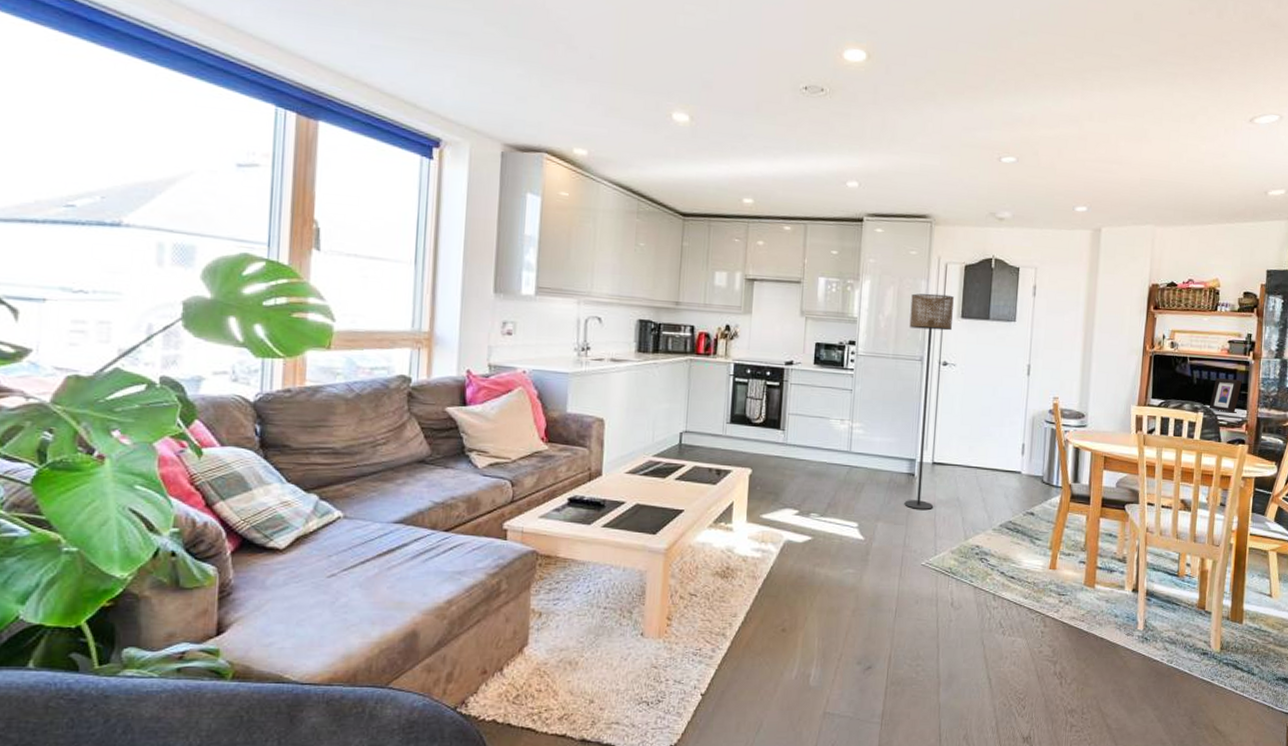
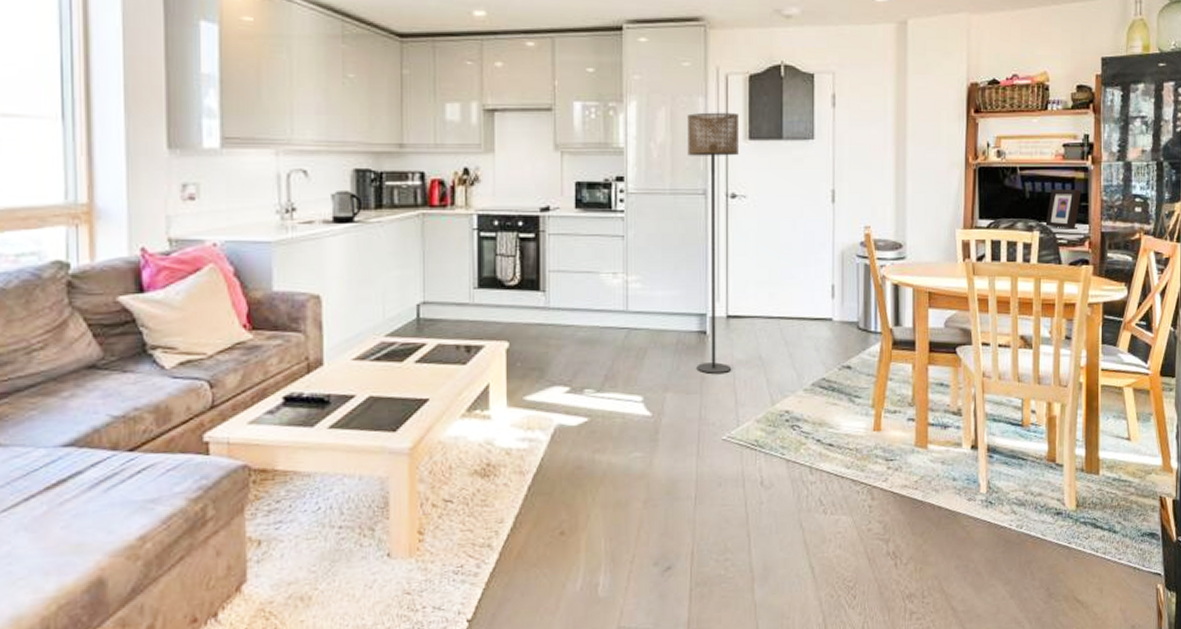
kettle: none [617,336,644,363] -> present [331,191,363,223]

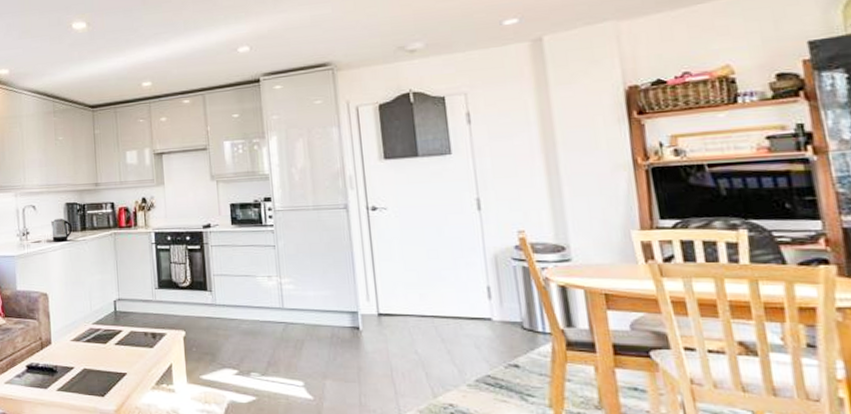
floor lamp: present [687,112,738,375] -> none [323,137,387,366]
picture frame: present [1045,188,1082,229] -> none [754,183,804,226]

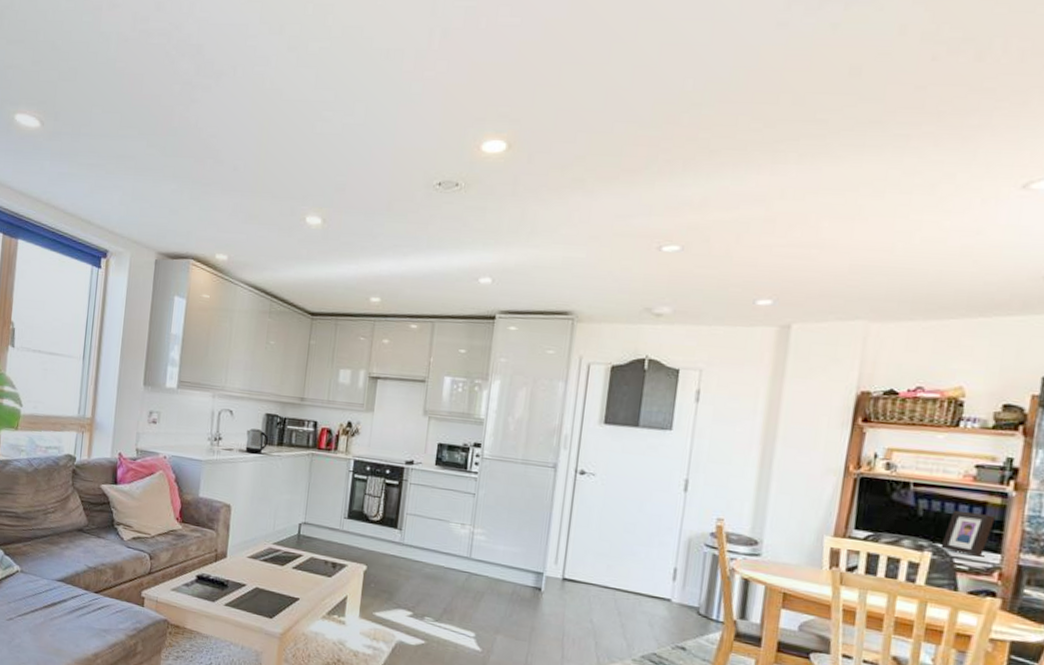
picture frame: none [754,183,804,226] -> present [940,510,996,557]

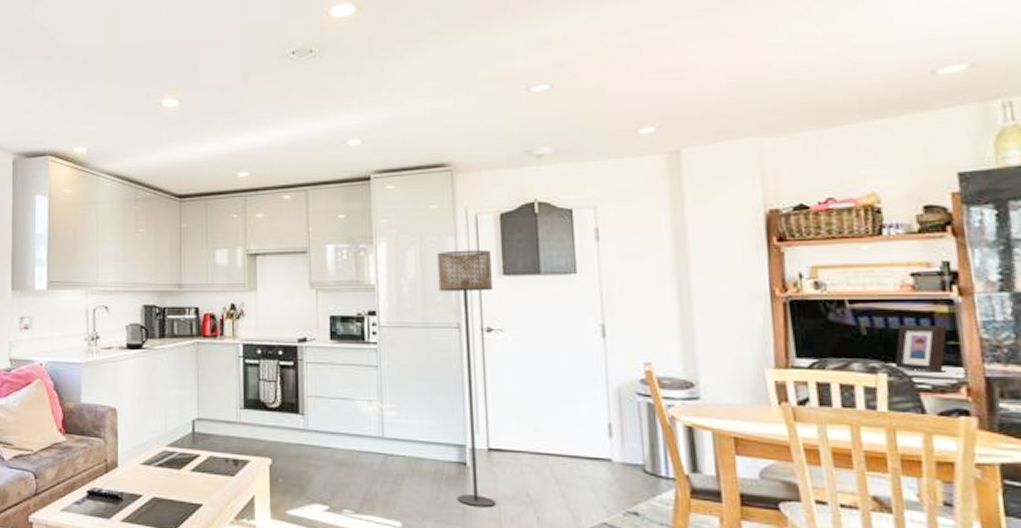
floor lamp: none [528,395,596,629] -> present [437,249,495,508]

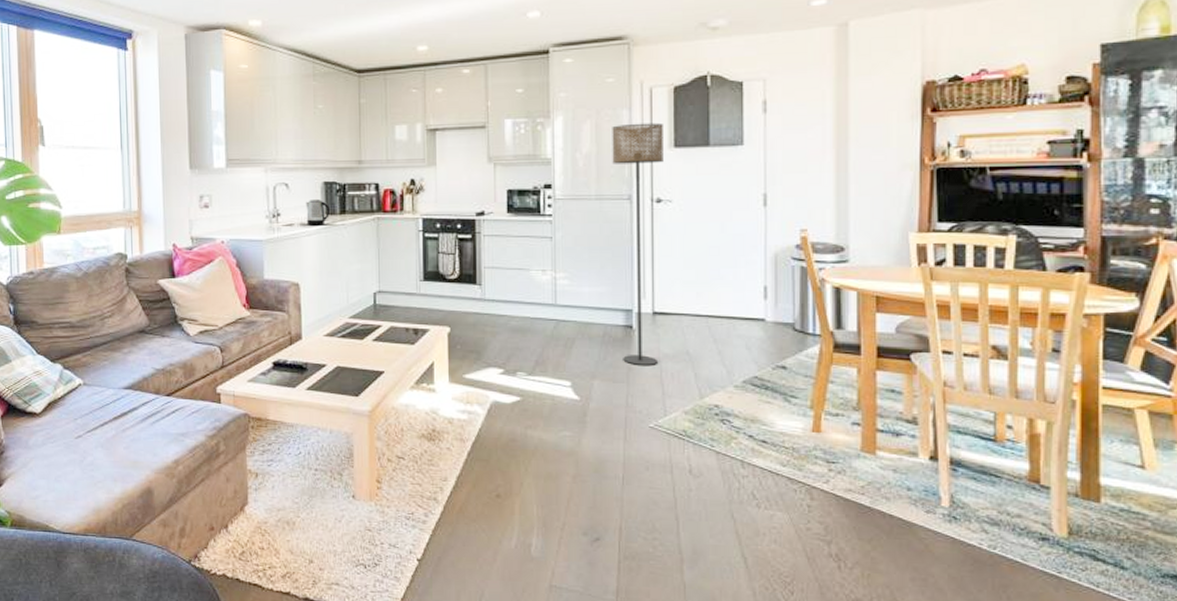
picture frame: present [894,324,947,372] -> none [1024,189,1074,233]

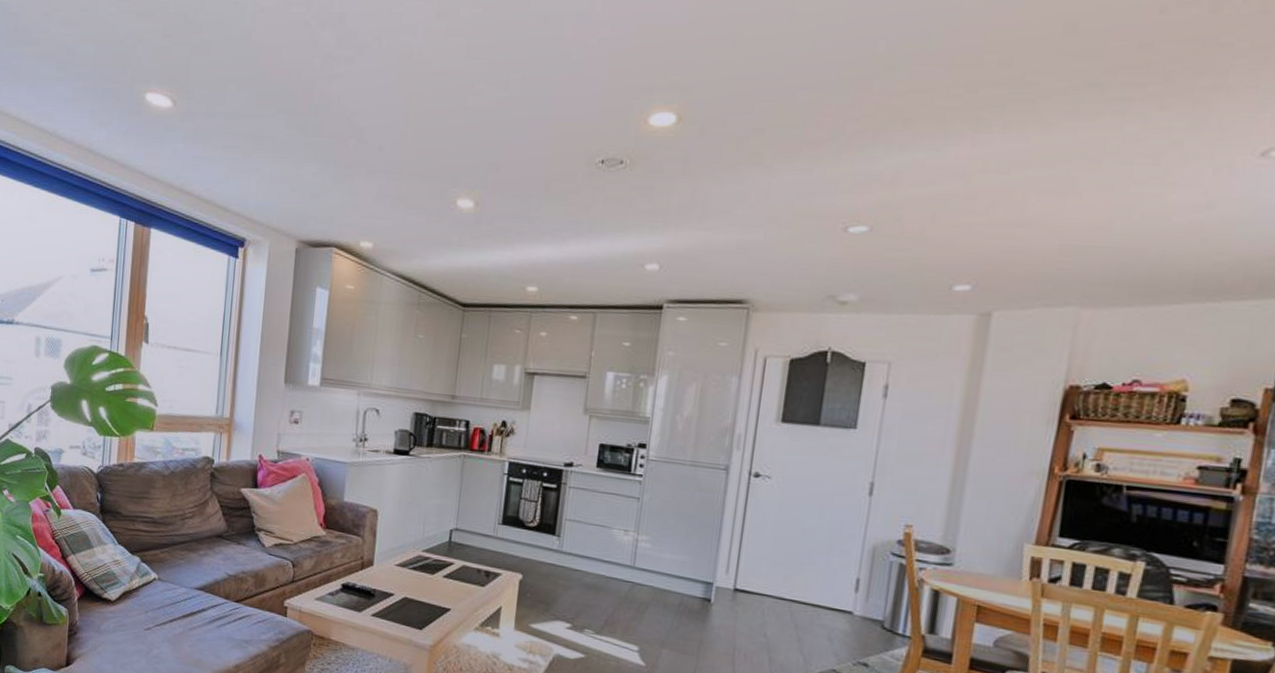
floor lamp: present [612,122,663,367] -> none [696,392,773,643]

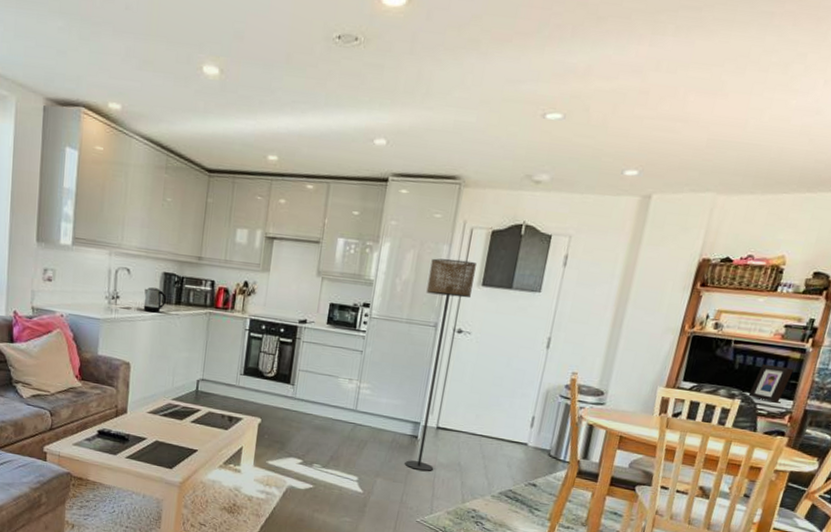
floor lamp: none [696,392,773,643] -> present [405,258,476,472]
picture frame: none [1155,515,1219,567] -> present [748,363,794,403]

